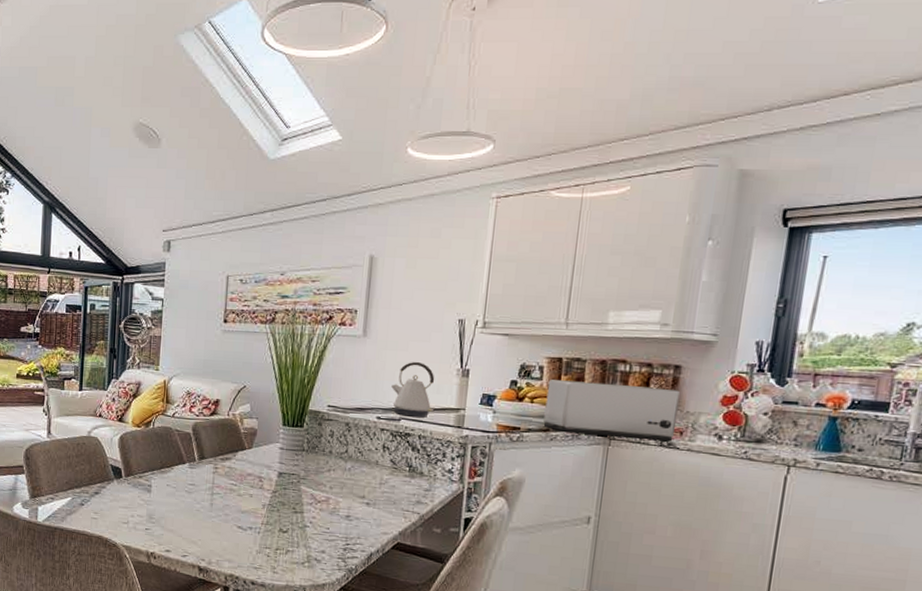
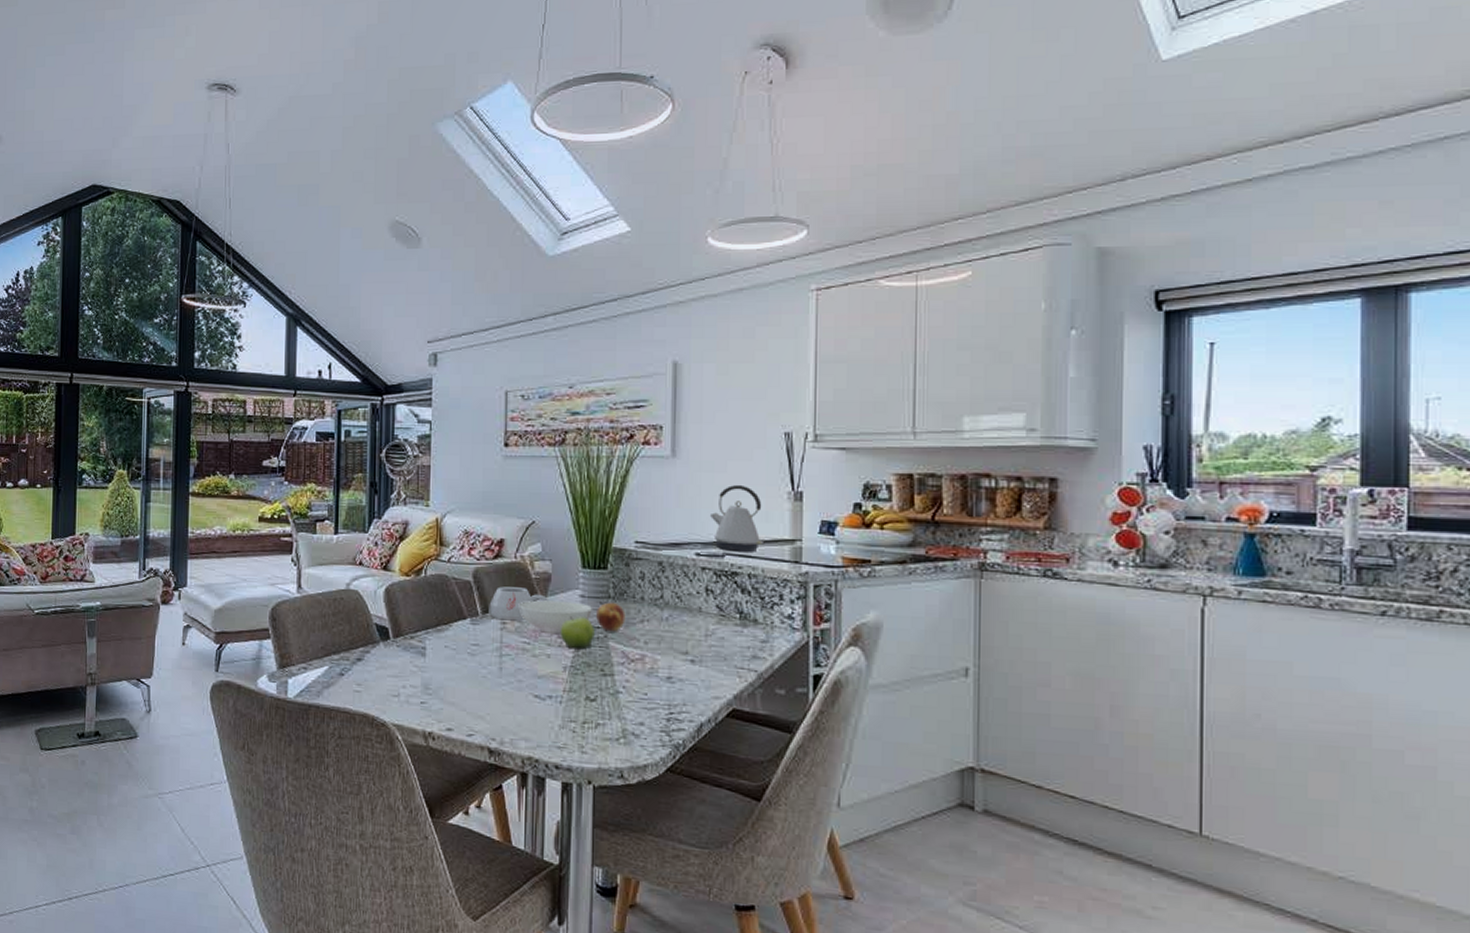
cup: none [204,438,255,467] -> present [489,586,550,621]
bowl: none [228,450,290,479] -> present [518,600,593,635]
fruit: none [261,464,290,491] -> present [560,616,595,650]
fruit: none [292,454,316,478] -> present [596,602,626,632]
toaster: present [543,380,681,443] -> none [898,500,1061,572]

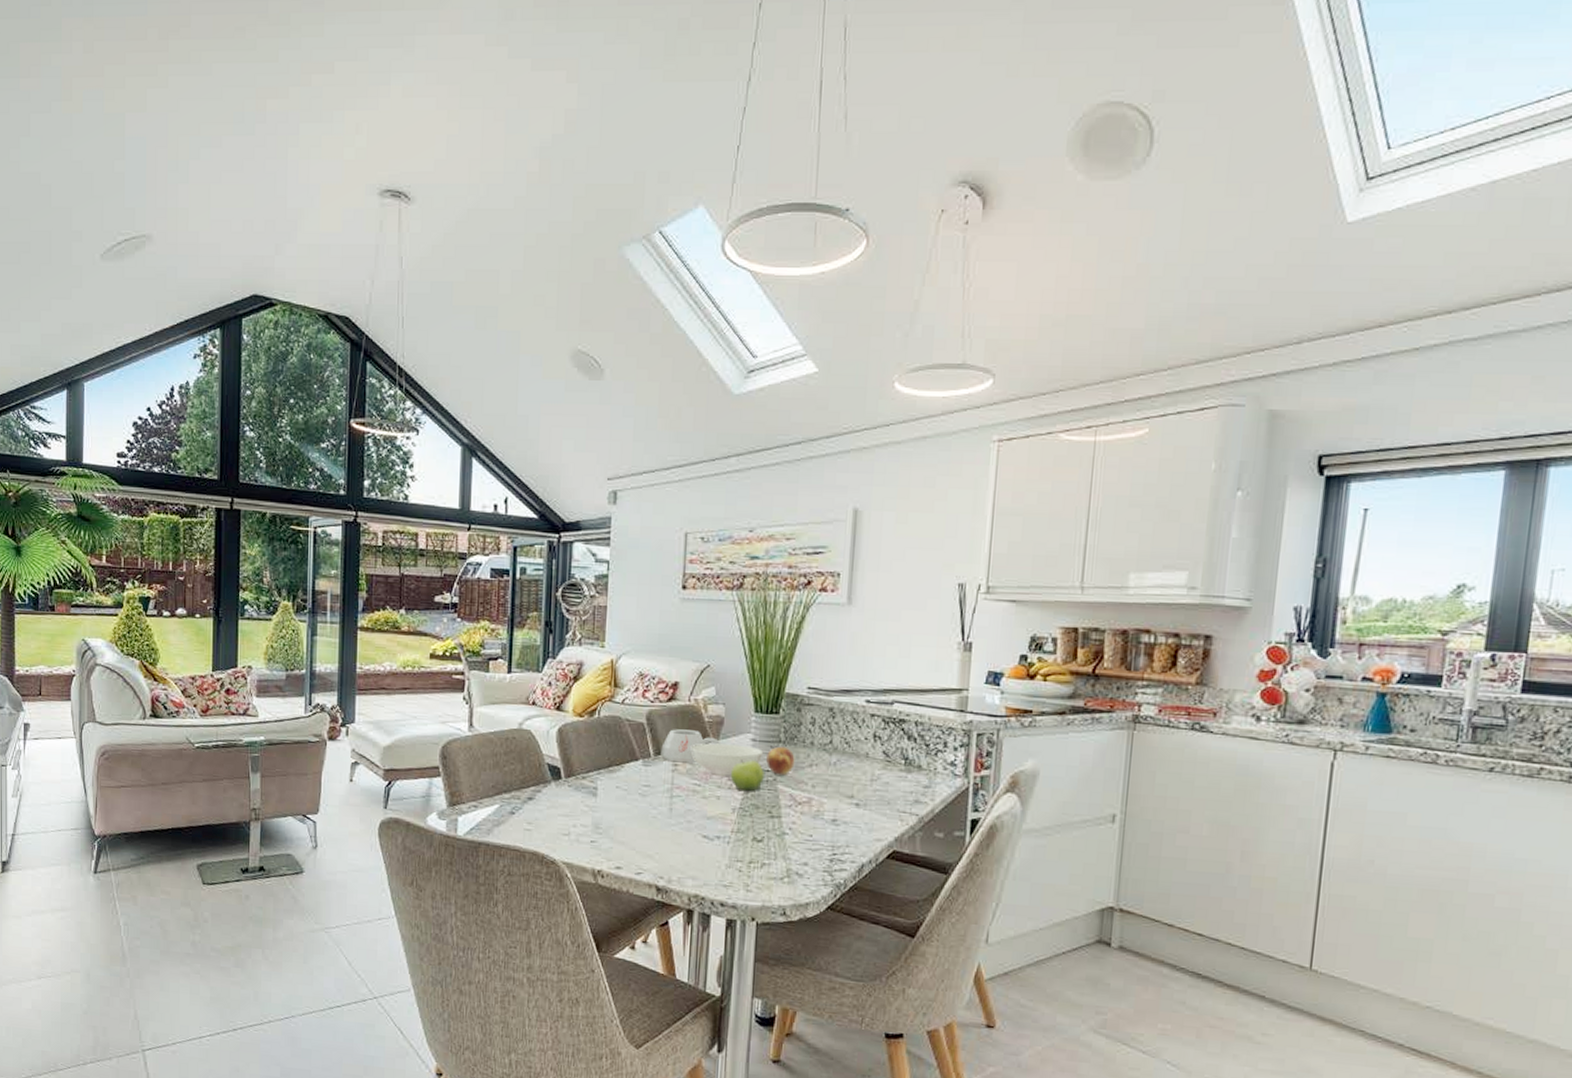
kettle: present [710,484,763,553] -> none [882,633,933,701]

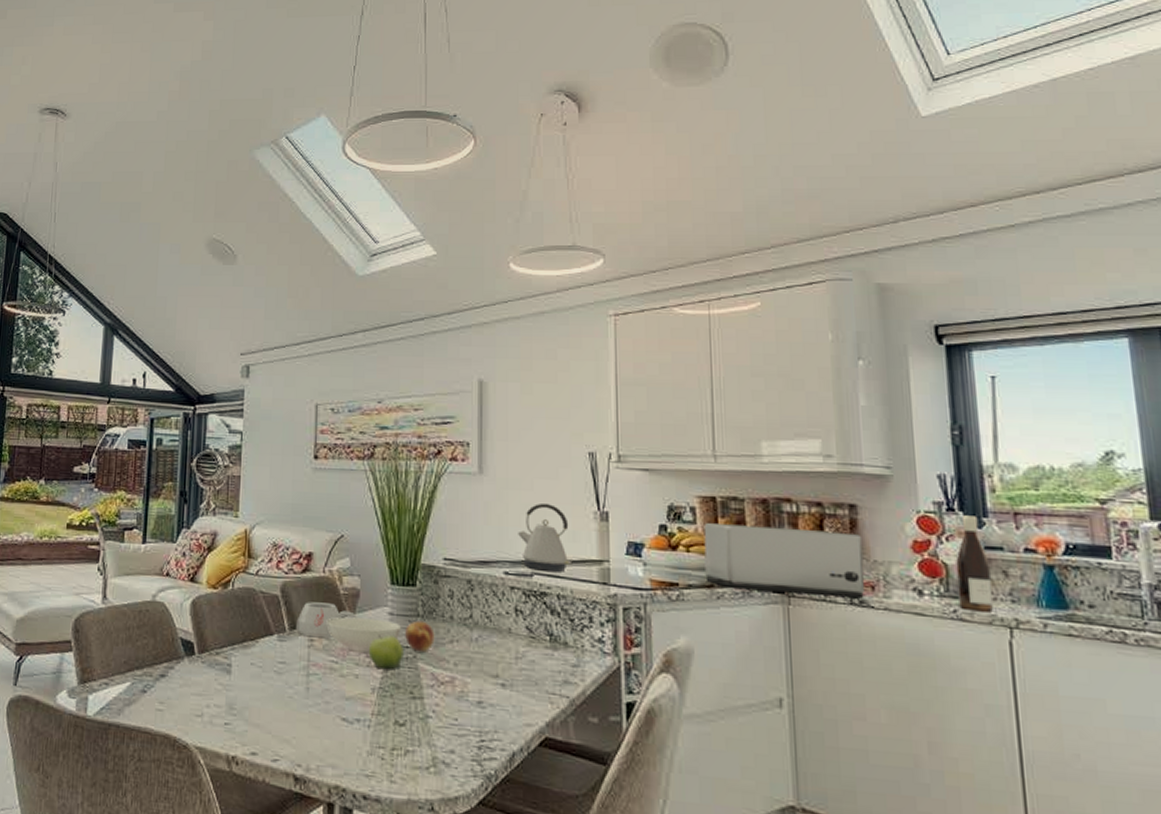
kettle: none [882,633,933,701] -> present [518,503,571,573]
toaster: none [1059,653,1213,726] -> present [703,523,865,600]
bottle: none [1292,646,1327,738] -> present [956,515,993,614]

